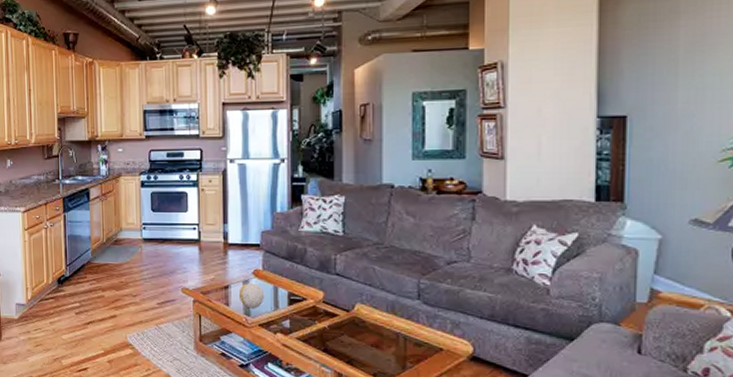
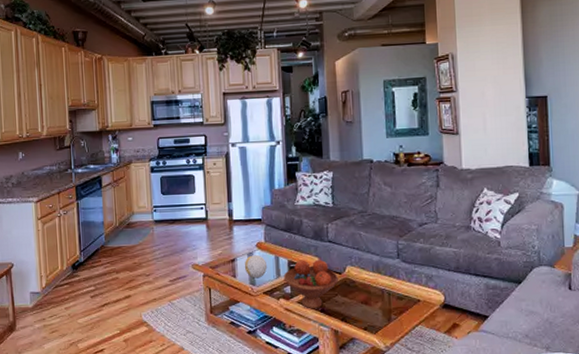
fruit bowl: none [282,292,345,348] -> present [283,259,338,309]

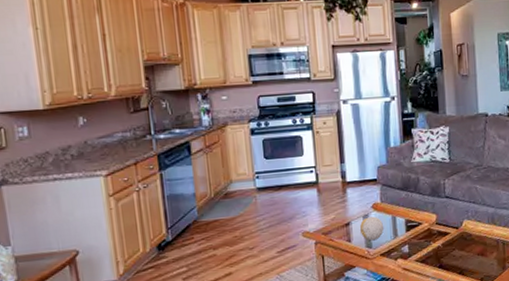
fruit bowl: present [283,259,338,309] -> none [401,215,456,266]

